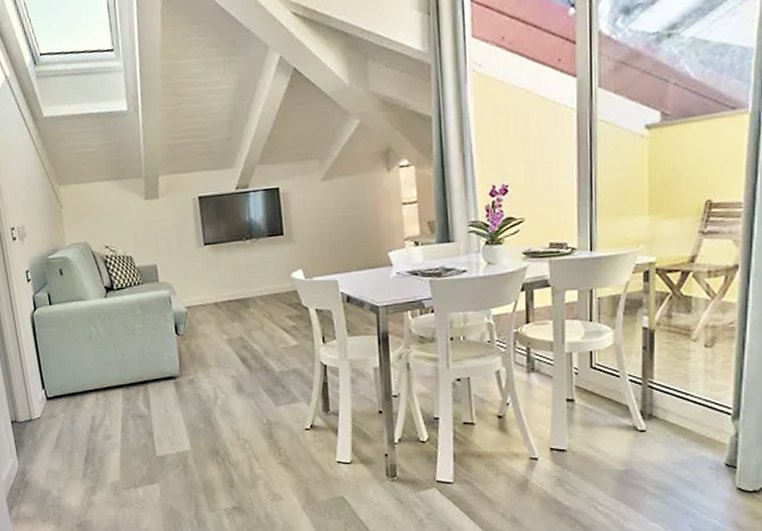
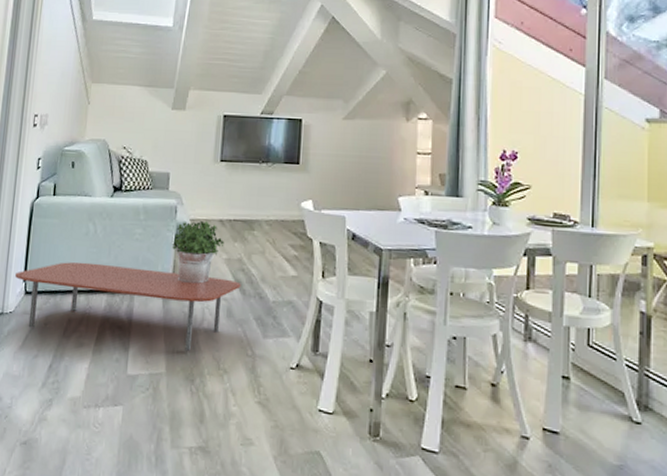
coffee table: none [33,358,246,429] -> present [15,262,241,352]
potted plant: none [173,306,223,367] -> present [172,220,225,284]

